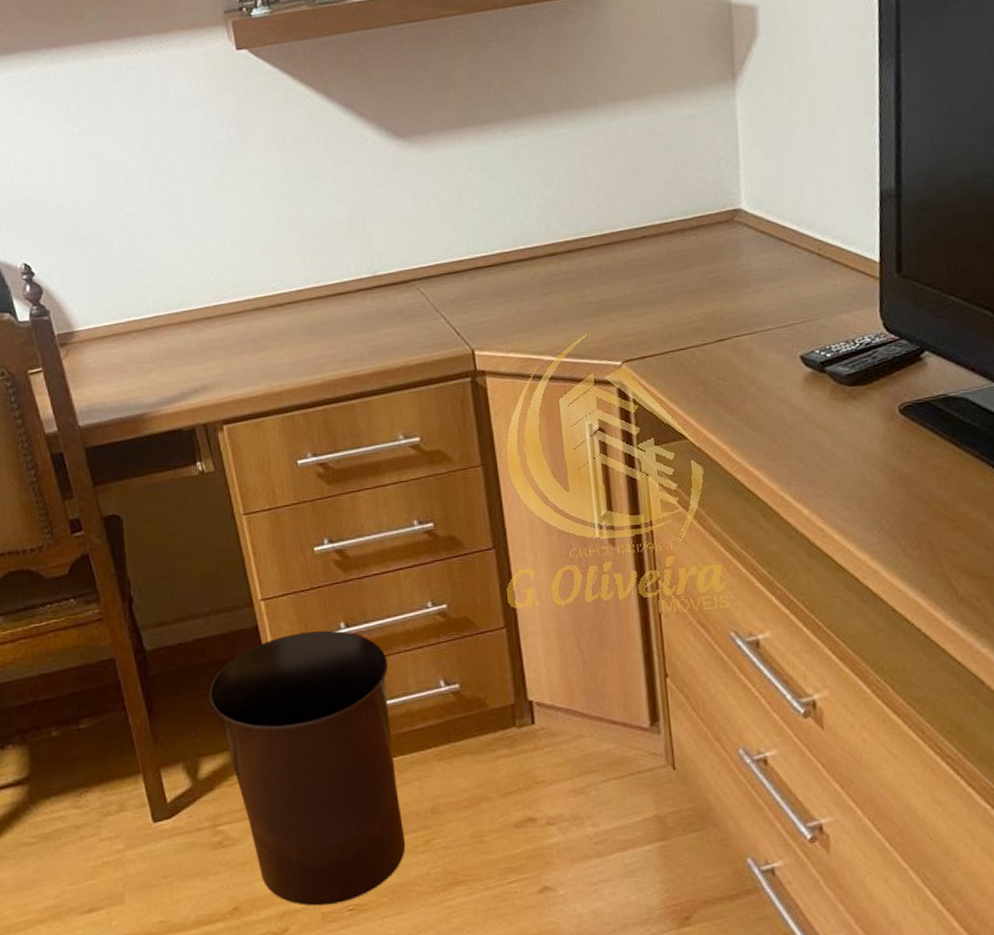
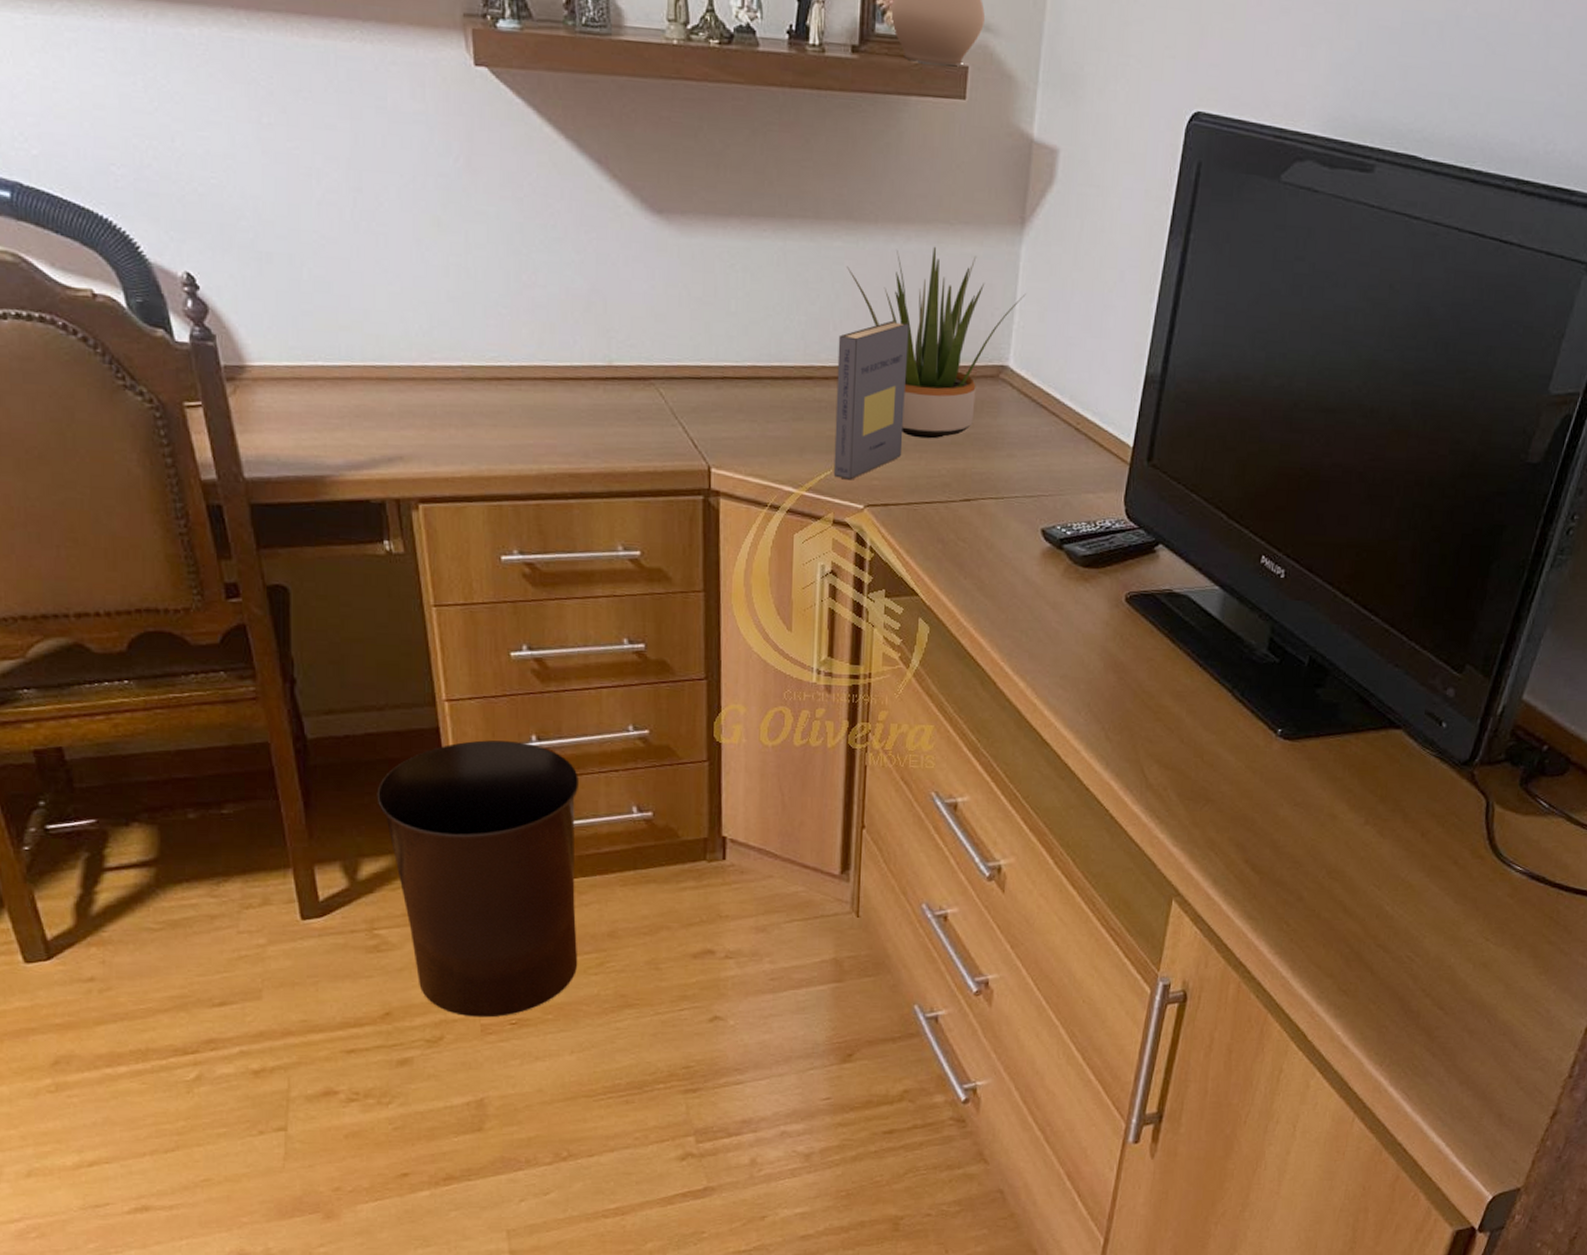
potted plant: none [575,115,748,291] -> present [847,246,1026,439]
book: none [576,188,651,341] -> present [833,320,909,480]

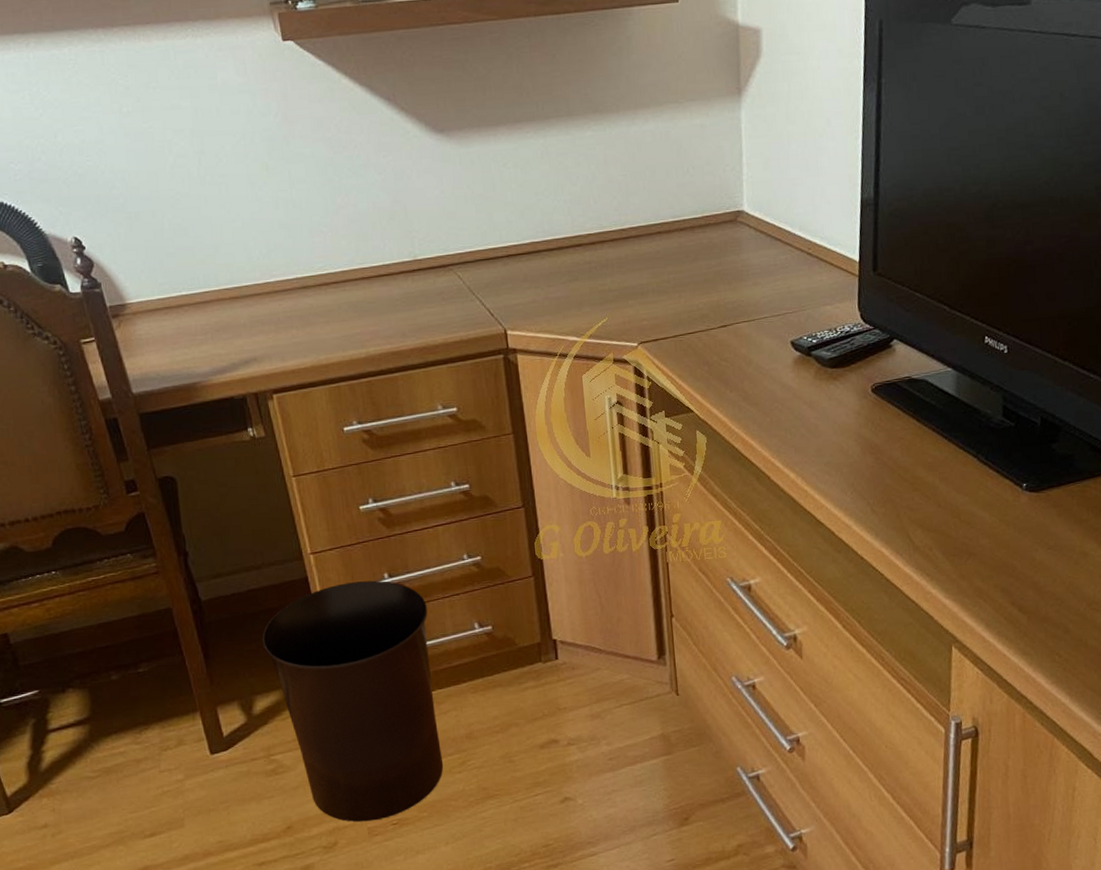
book: present [833,320,909,480] -> none [599,188,664,324]
potted plant: present [847,246,1026,439] -> none [599,123,750,281]

